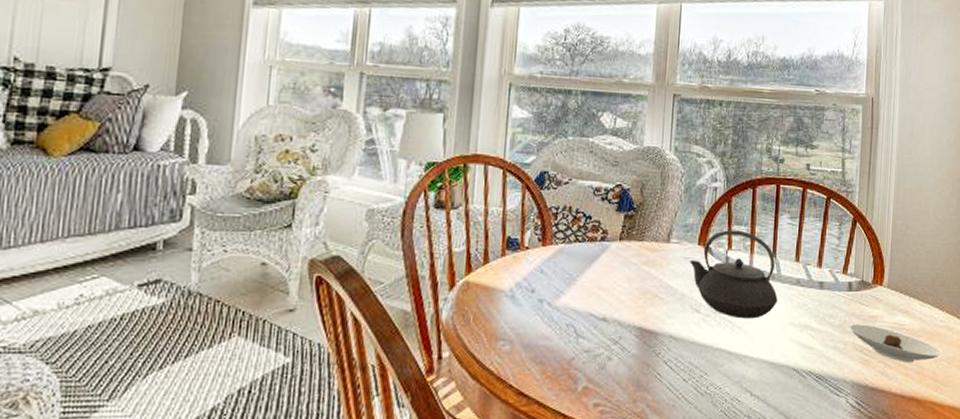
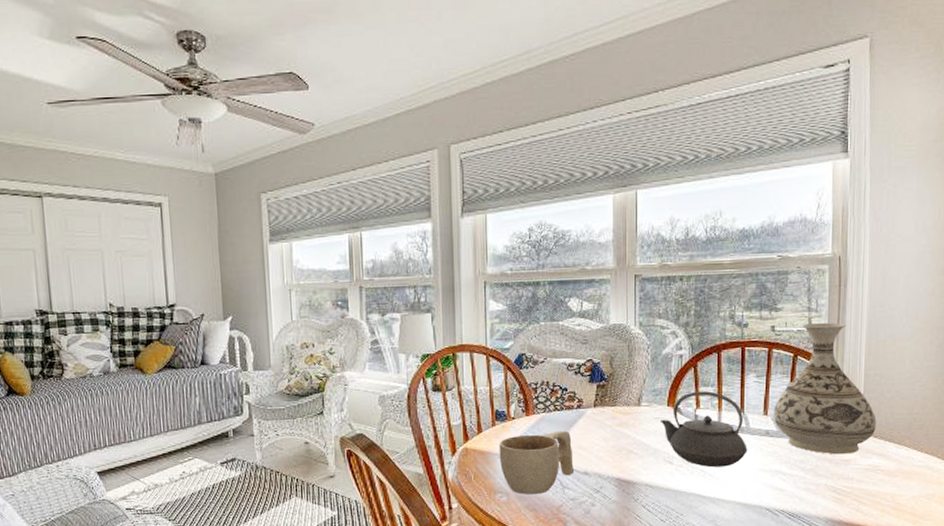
cup: none [506,266,592,345] -> present [499,430,575,495]
vase: none [804,164,902,310] -> present [773,322,876,455]
saucer: present [848,324,942,363] -> none [820,467,921,500]

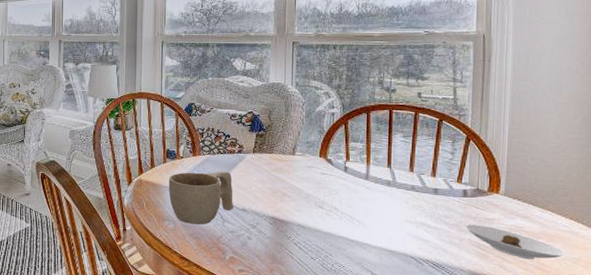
teapot: present [659,391,748,468] -> none [312,146,394,215]
vase: present [773,322,876,455] -> none [418,92,520,214]
saucer: none [820,467,921,500] -> present [464,224,566,260]

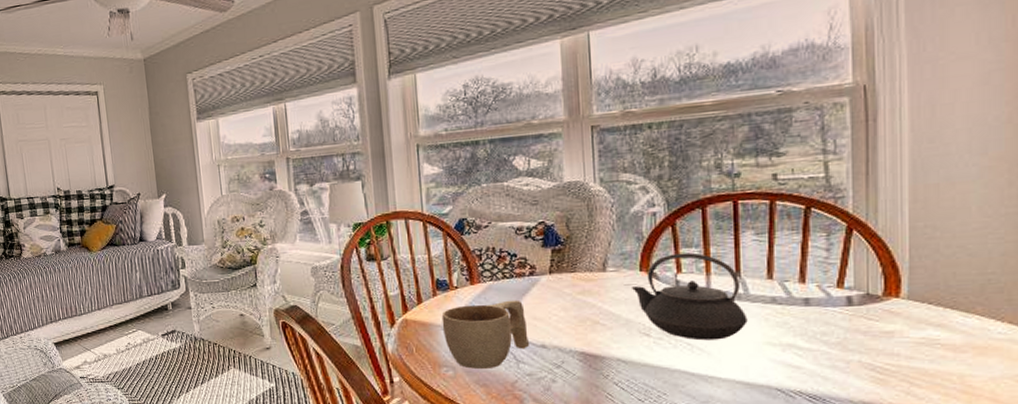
teapot: none [312,146,394,215] -> present [631,252,748,341]
saucer: present [464,224,566,260] -> none [851,341,1004,382]

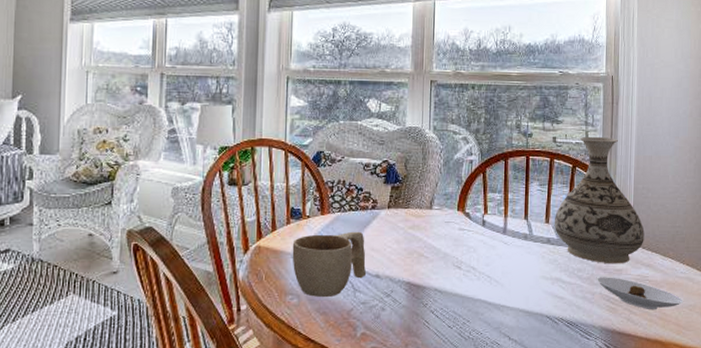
teapot: present [631,252,748,341] -> none [450,197,531,274]
vase: none [780,165,930,326] -> present [554,136,645,264]
saucer: none [851,341,1004,382] -> present [596,277,683,310]

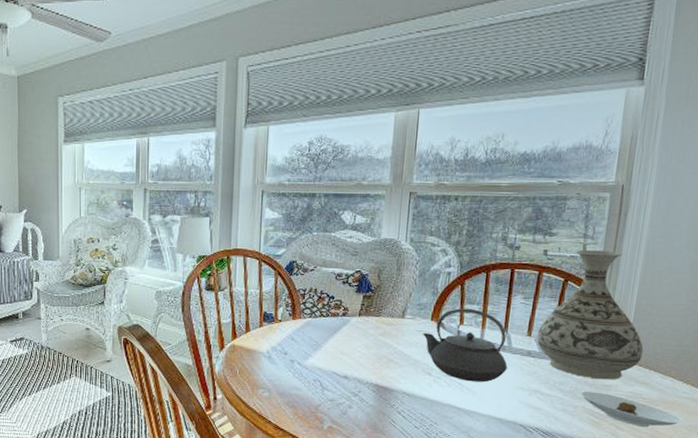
cup: present [292,231,367,298] -> none [264,335,335,393]
teapot: none [450,197,531,274] -> present [422,308,508,382]

